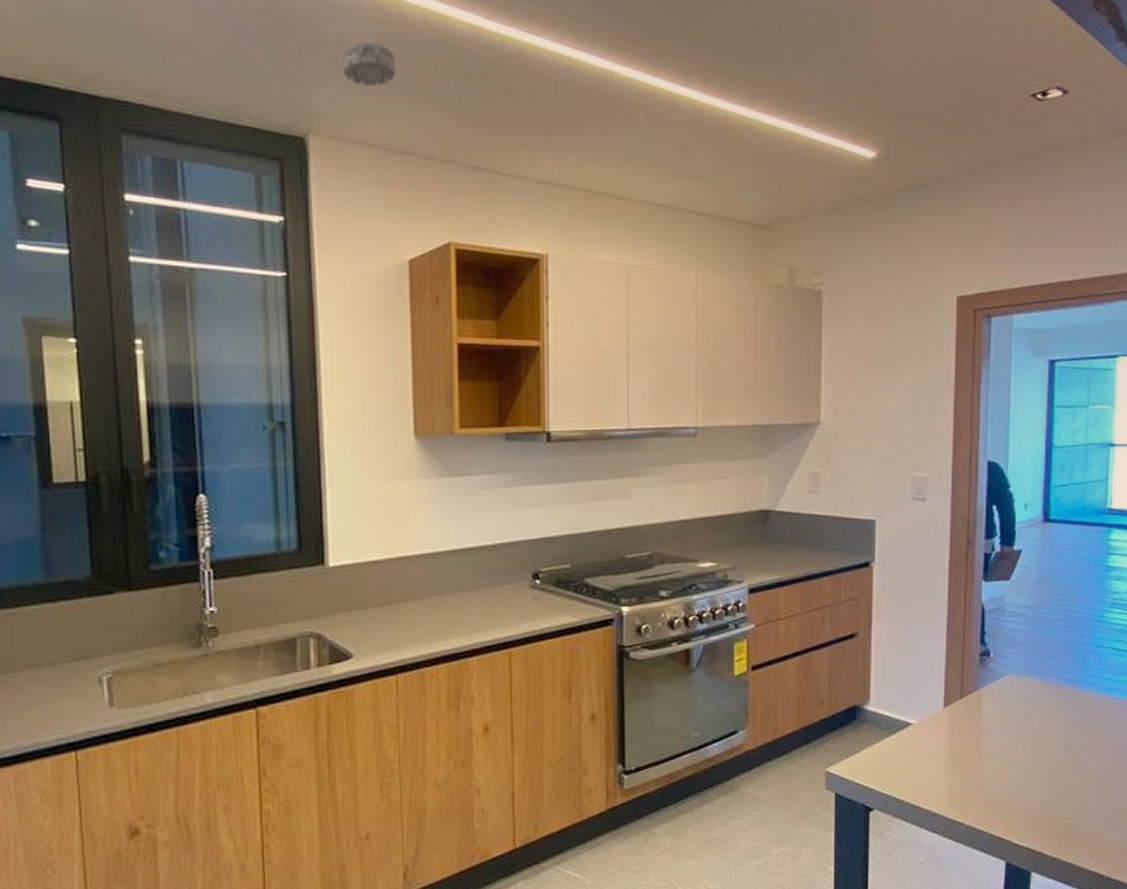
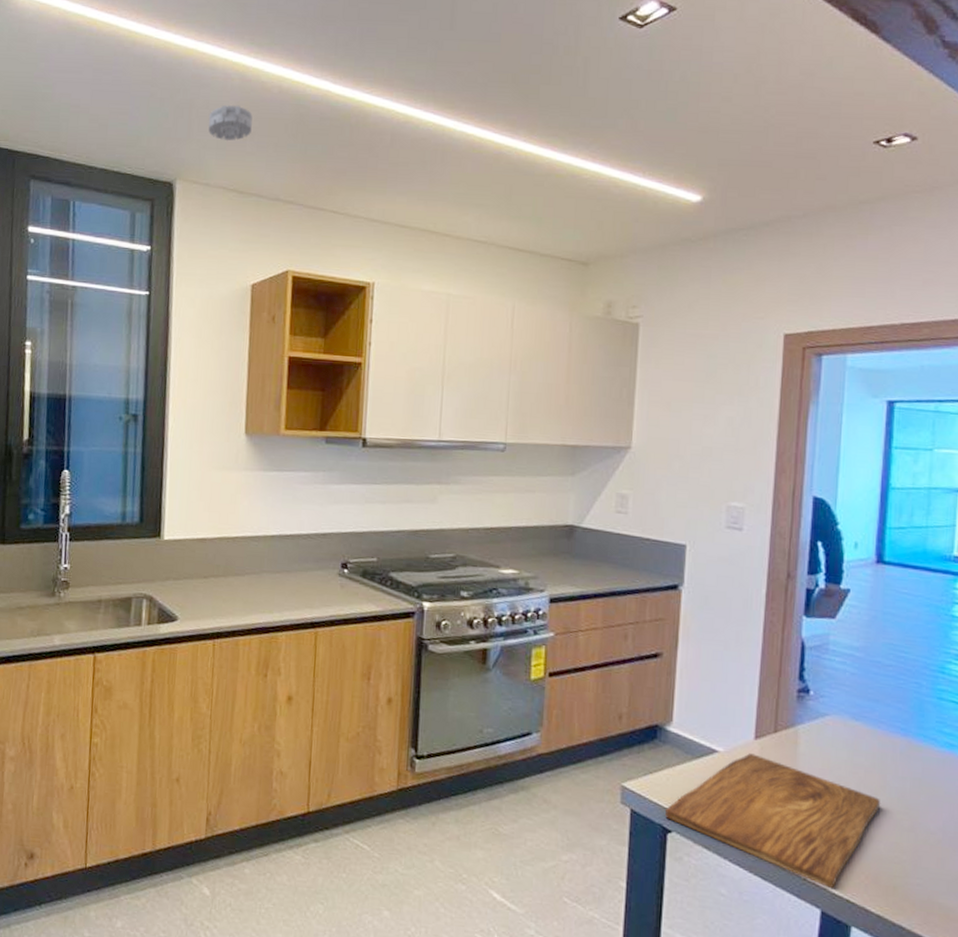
cutting board: none [867,721,1053,839] -> present [665,753,881,888]

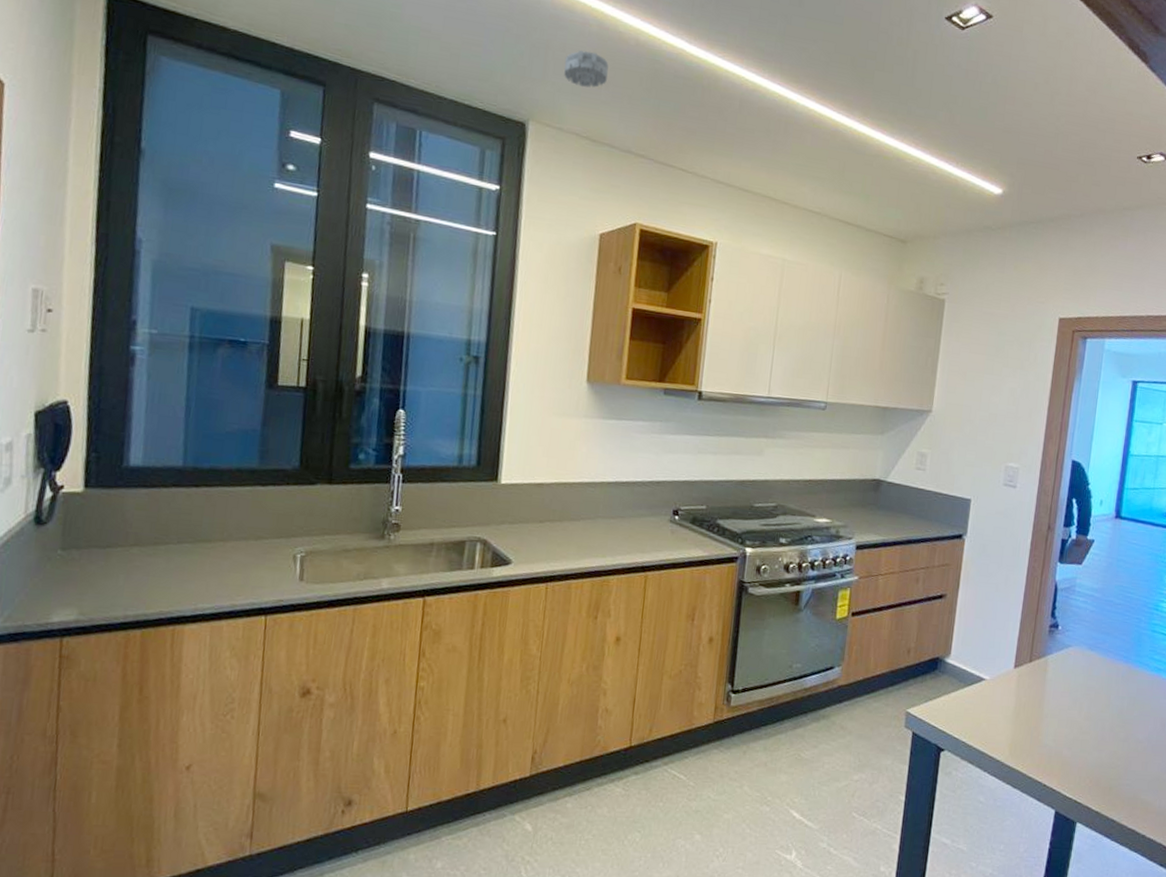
cutting board: present [665,753,881,888] -> none [940,680,1105,791]

